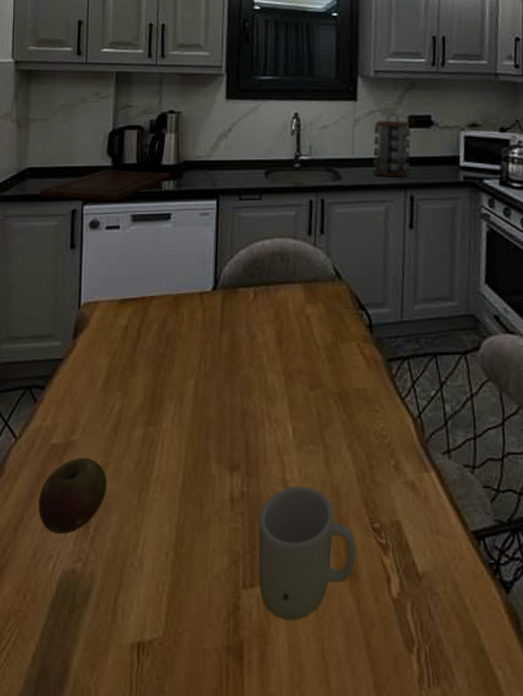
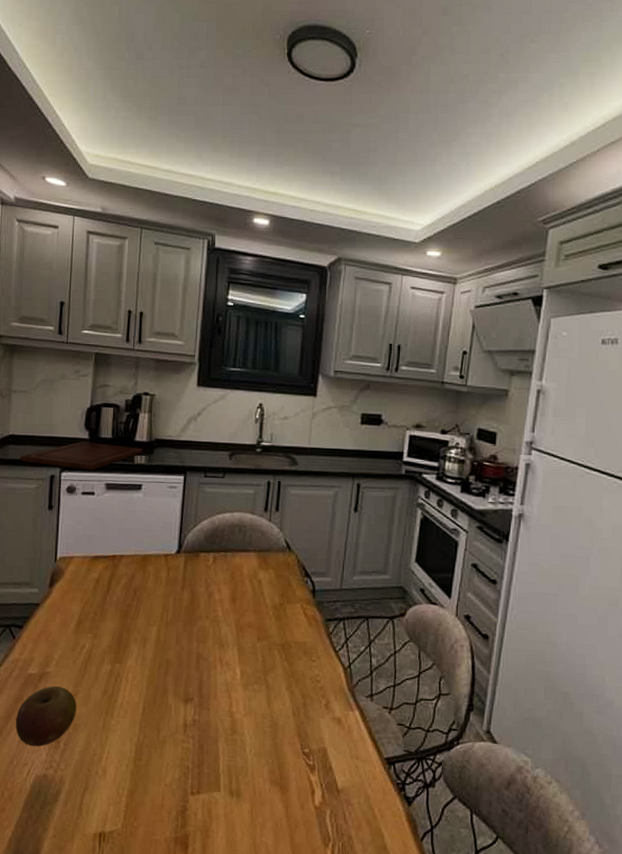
mug: present [258,486,356,620] -> none [204,717,288,820]
spice rack: present [373,113,411,178] -> none [327,410,363,467]

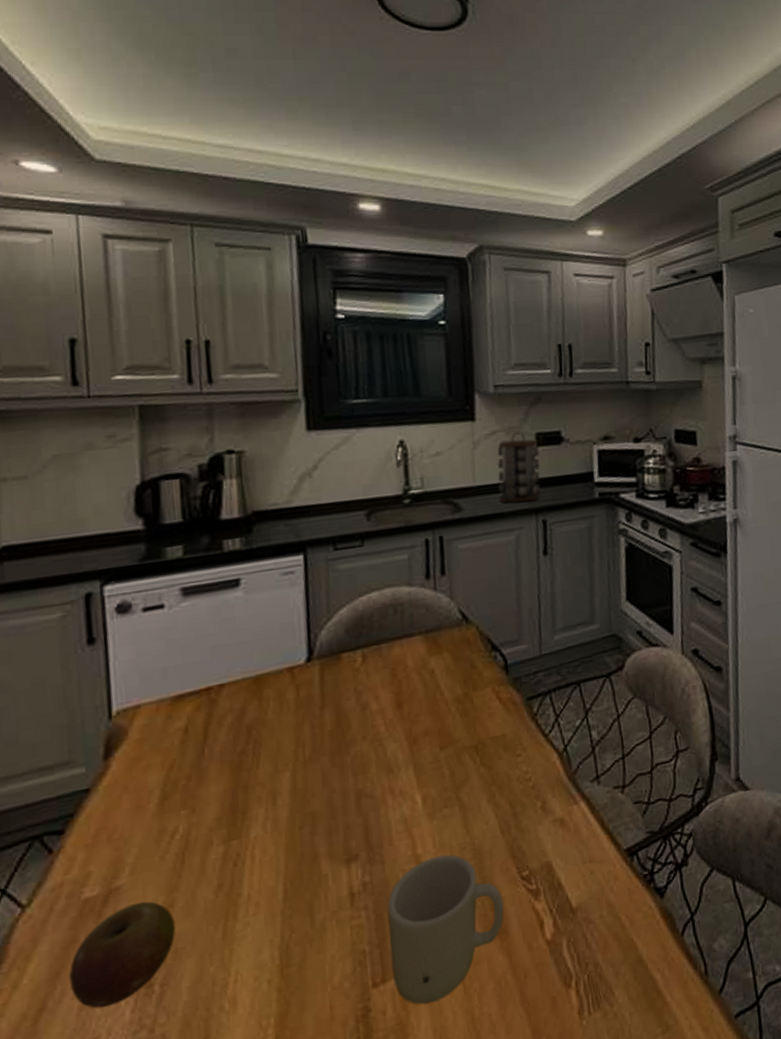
cutting board: present [20,441,143,470] -> none [27,528,235,584]
mug: none [204,717,288,820] -> present [387,854,505,1005]
spice rack: none [327,410,363,467] -> present [497,431,541,504]

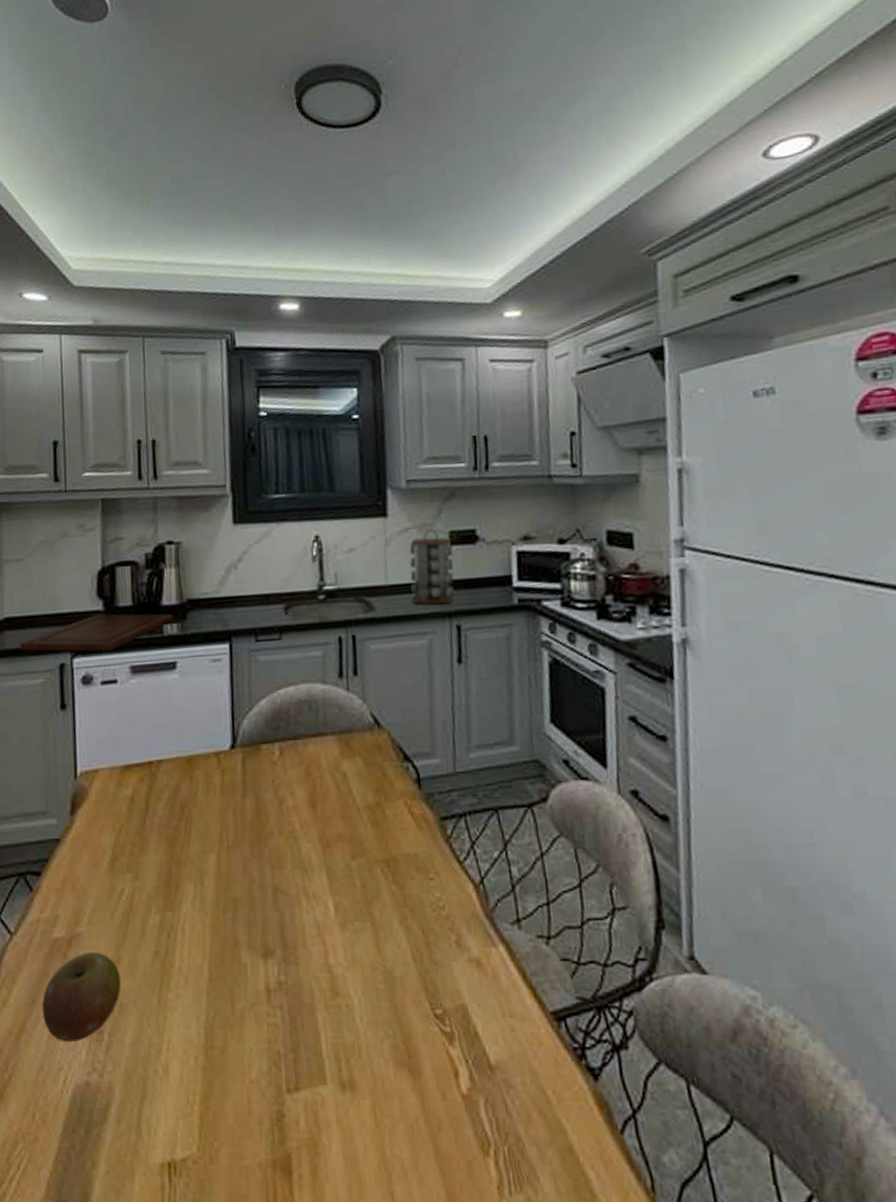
cutting board: none [27,528,235,584] -> present [20,613,173,652]
mug: present [387,854,505,1005] -> none [301,971,417,1126]

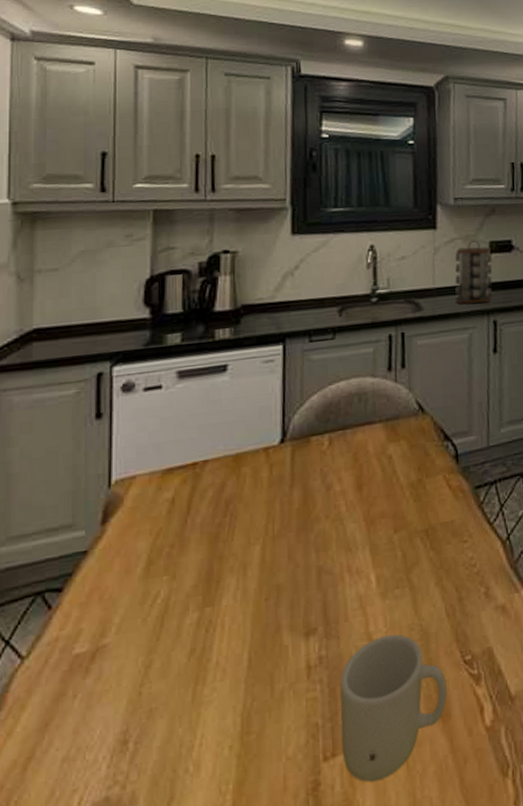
cutting board: present [20,613,173,652] -> none [51,319,226,363]
fruit: present [42,953,121,1042] -> none [57,660,150,761]
mug: none [301,971,417,1126] -> present [340,634,447,783]

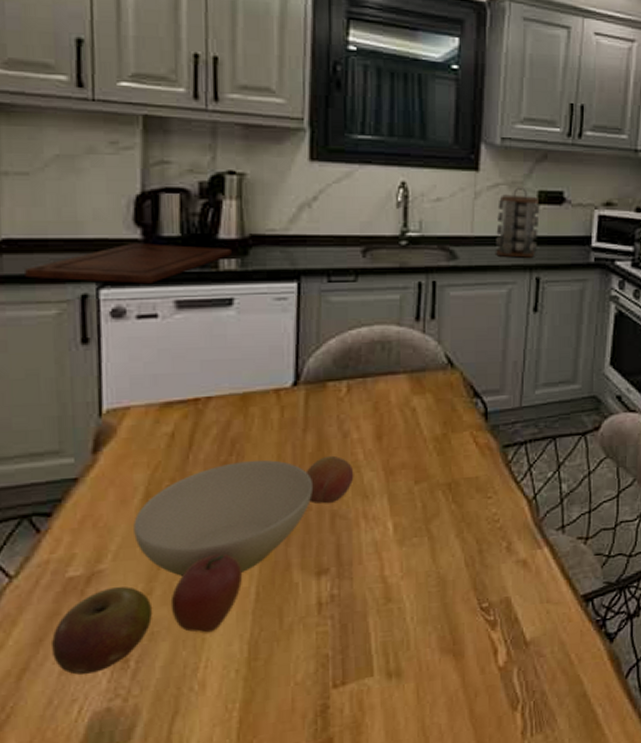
cutting board: none [51,319,226,363] -> present [25,243,231,284]
fruit: none [57,660,150,761] -> present [52,586,152,675]
bowl: none [136,518,300,646] -> present [133,460,312,576]
fruit: none [168,619,236,707] -> present [170,553,243,633]
fruit: none [293,509,338,560] -> present [305,455,354,504]
mug: present [340,634,447,783] -> none [351,579,462,708]

